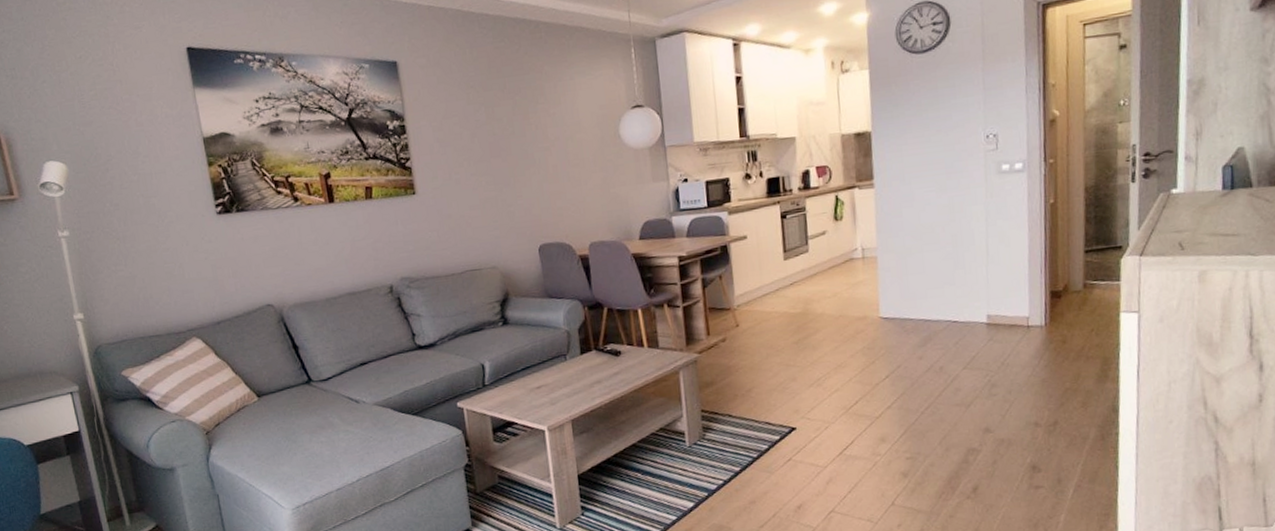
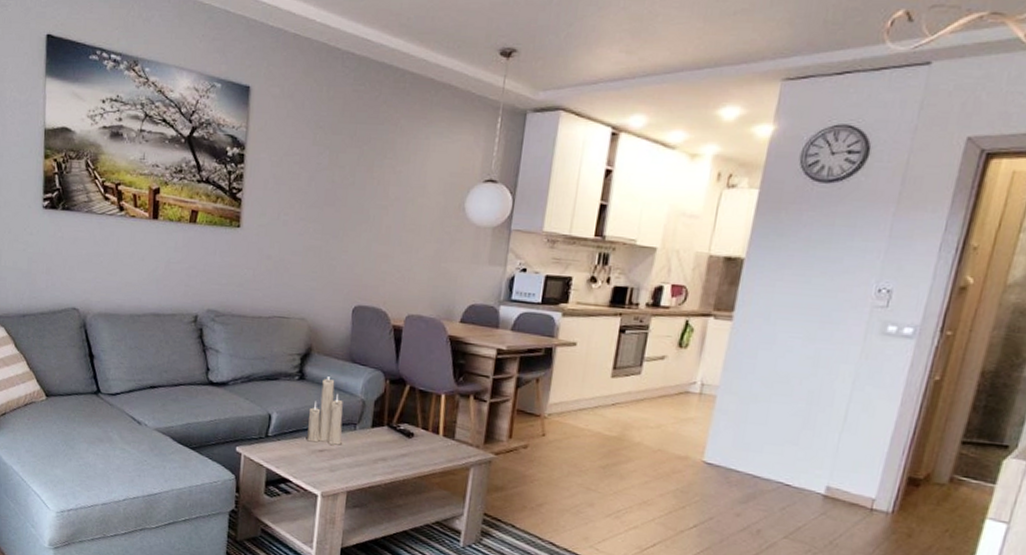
candle: none [519,316,556,382] -> present [306,376,343,445]

